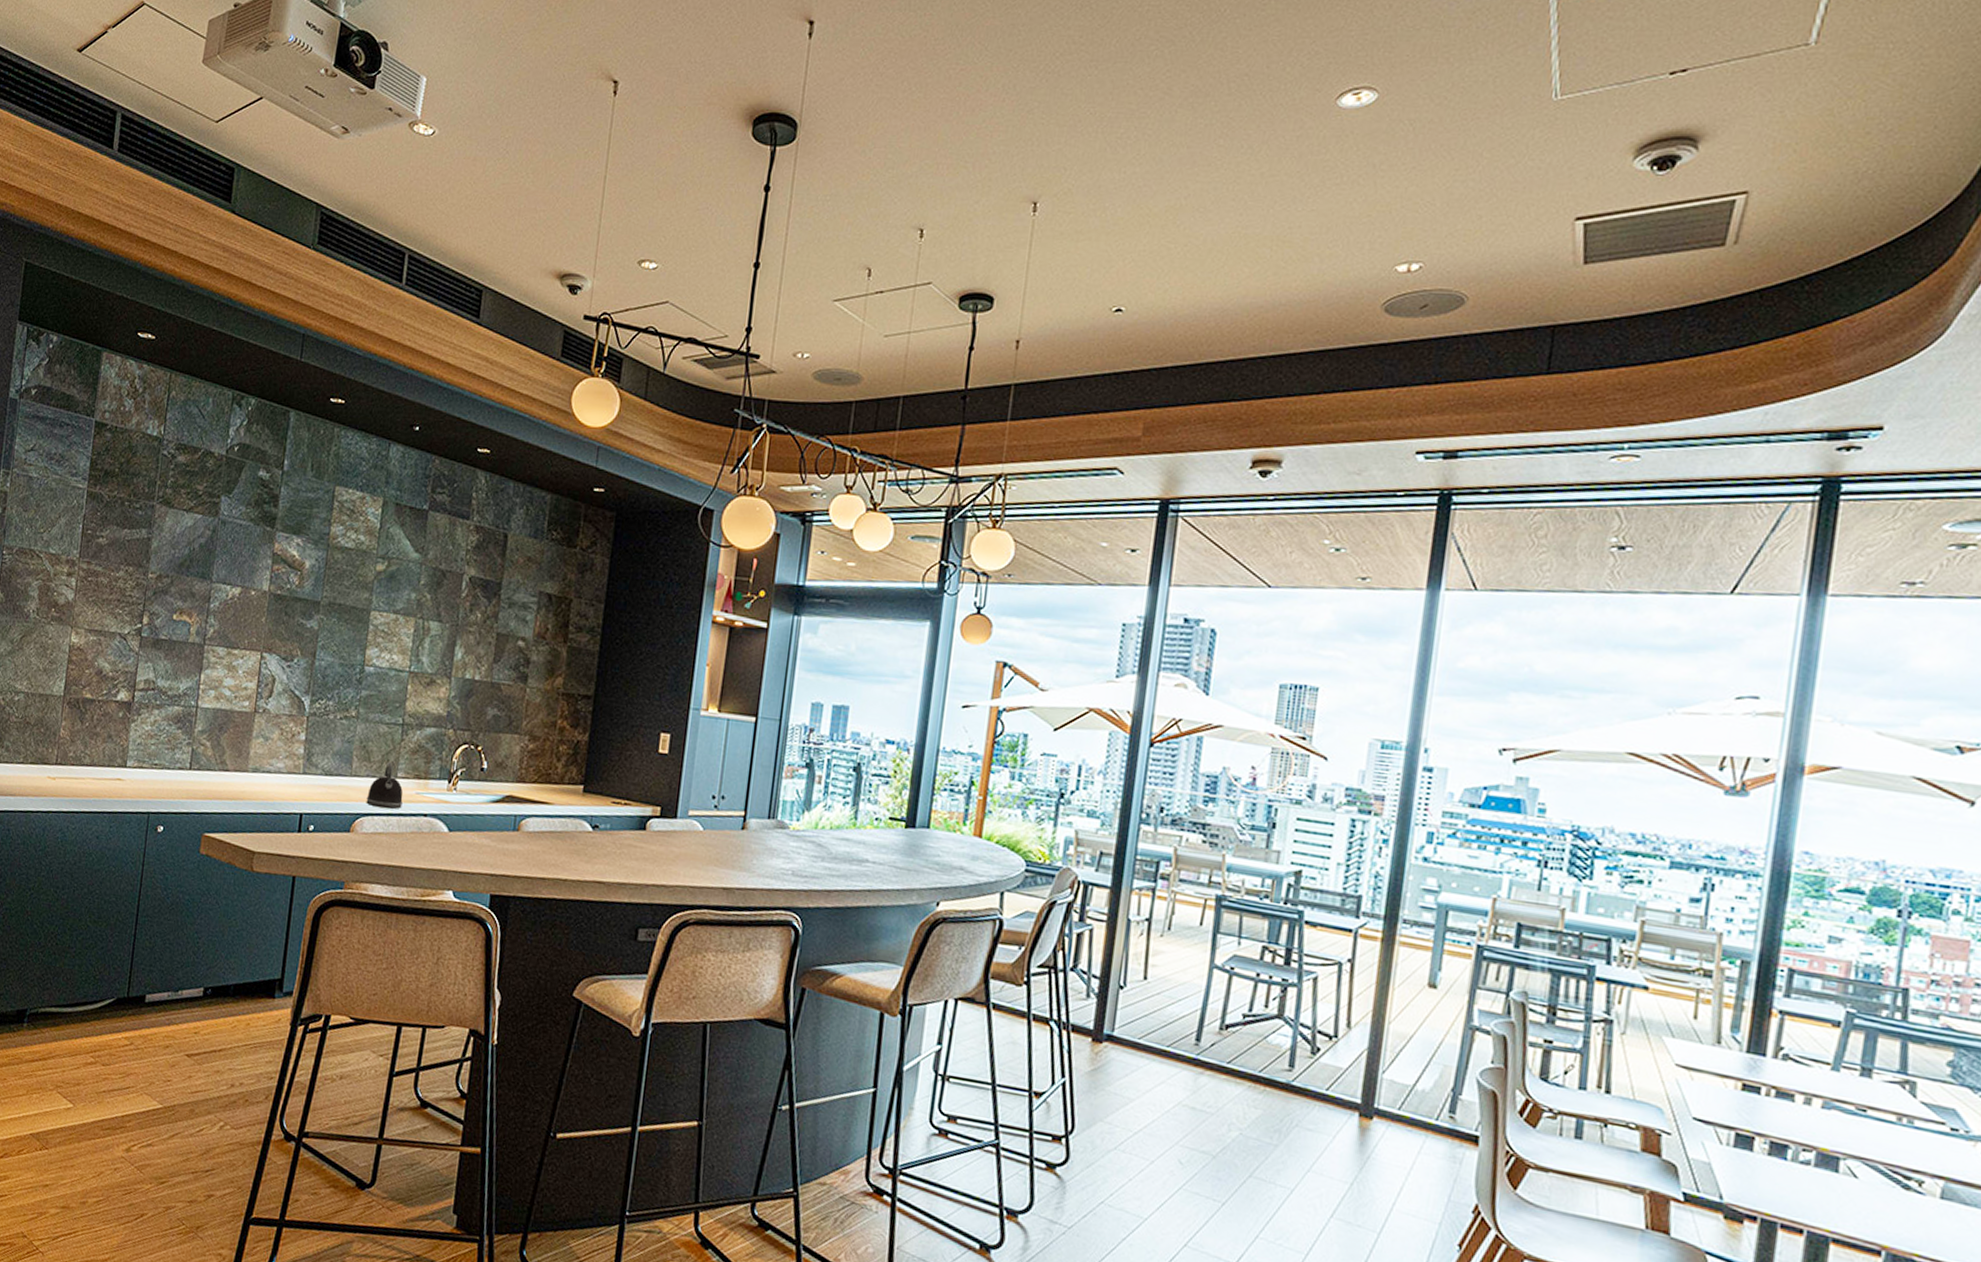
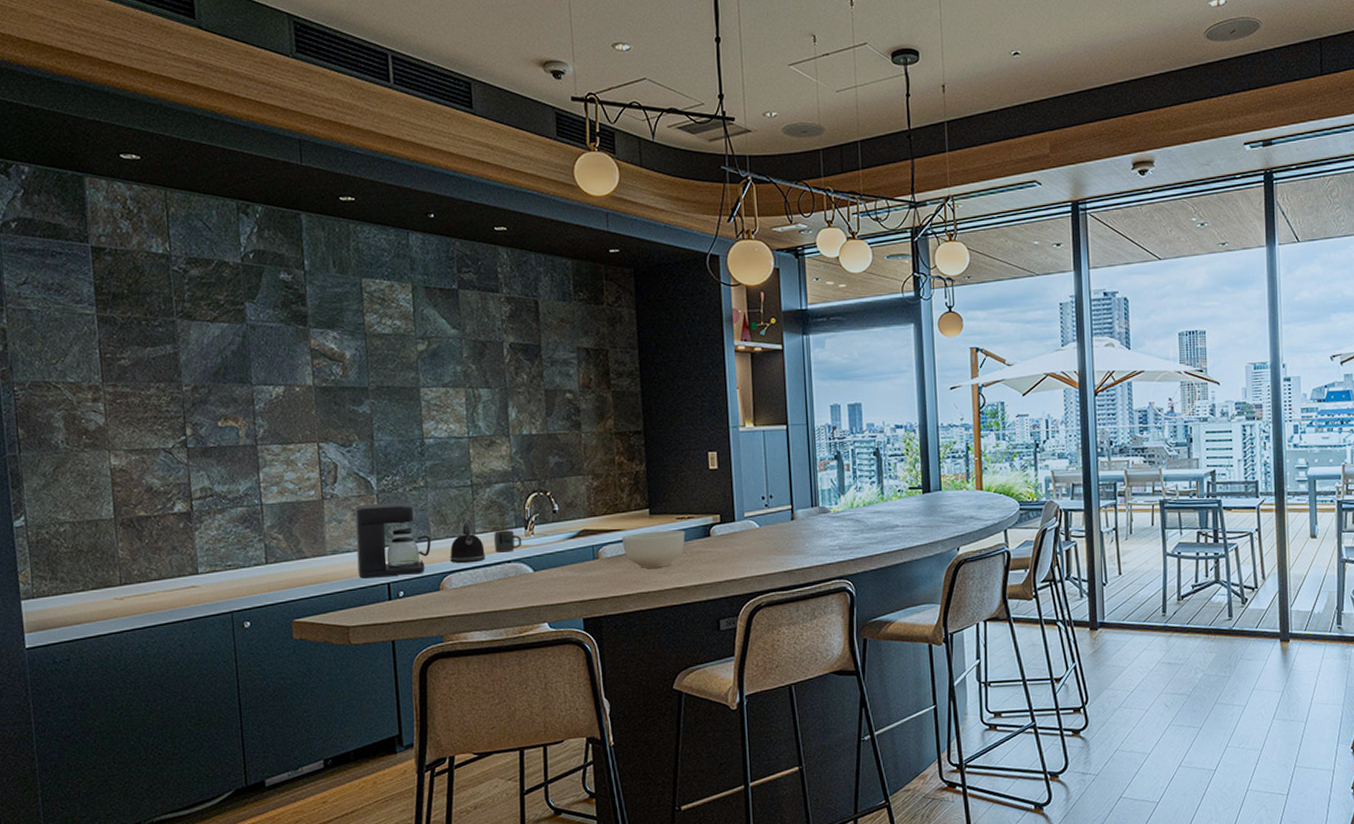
coffee maker: none [274,725,352,810] -> present [354,502,432,579]
mug: none [412,779,443,805] -> present [493,530,522,553]
bowl: none [547,810,619,855] -> present [621,529,686,569]

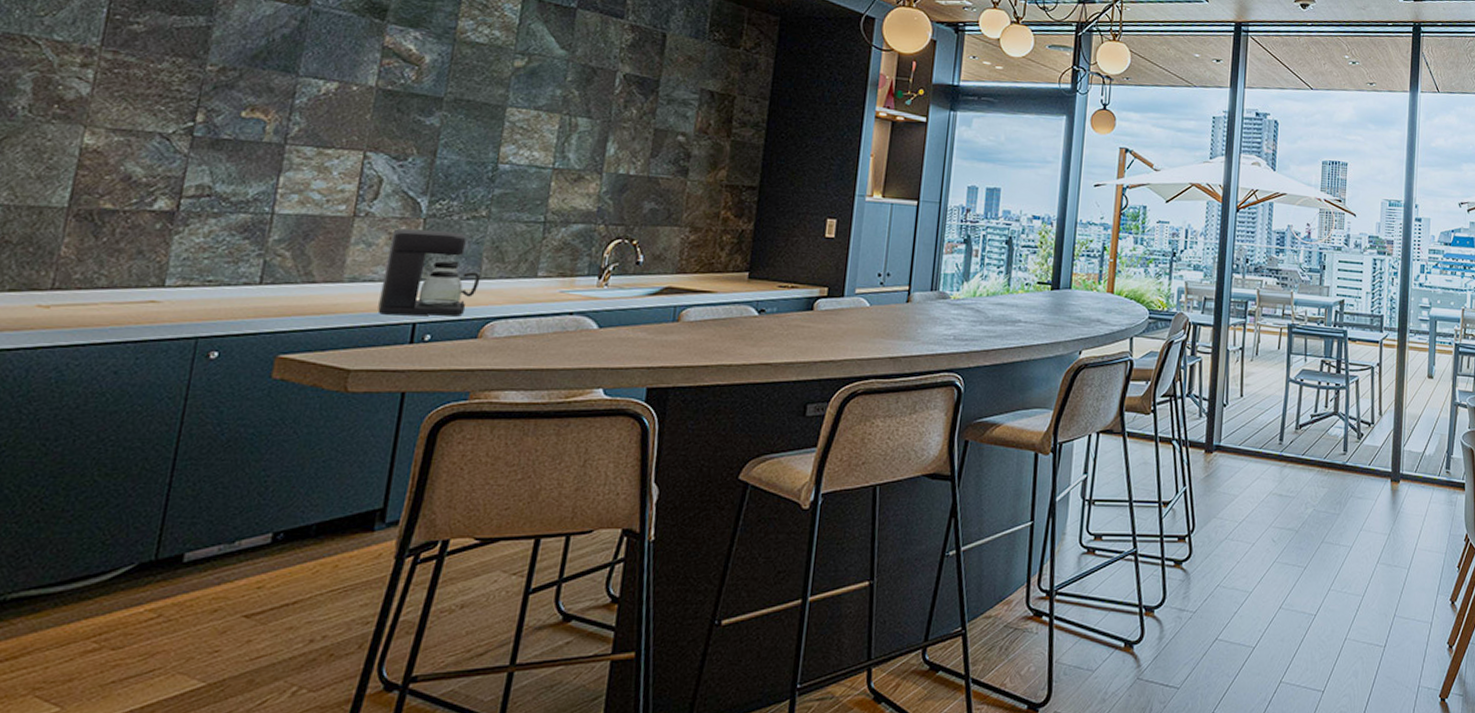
kettle: present [450,521,485,563] -> none [498,262,545,310]
mug: present [493,530,522,553] -> none [556,277,592,303]
bowl: present [621,529,686,569] -> none [710,297,786,339]

